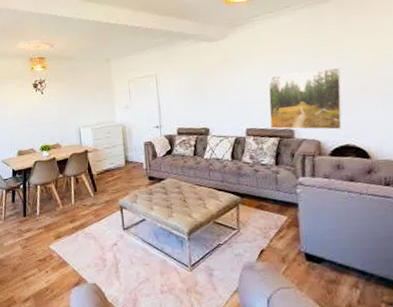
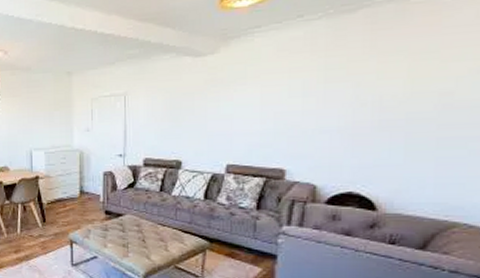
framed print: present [268,68,342,130] -> none [256,98,358,173]

